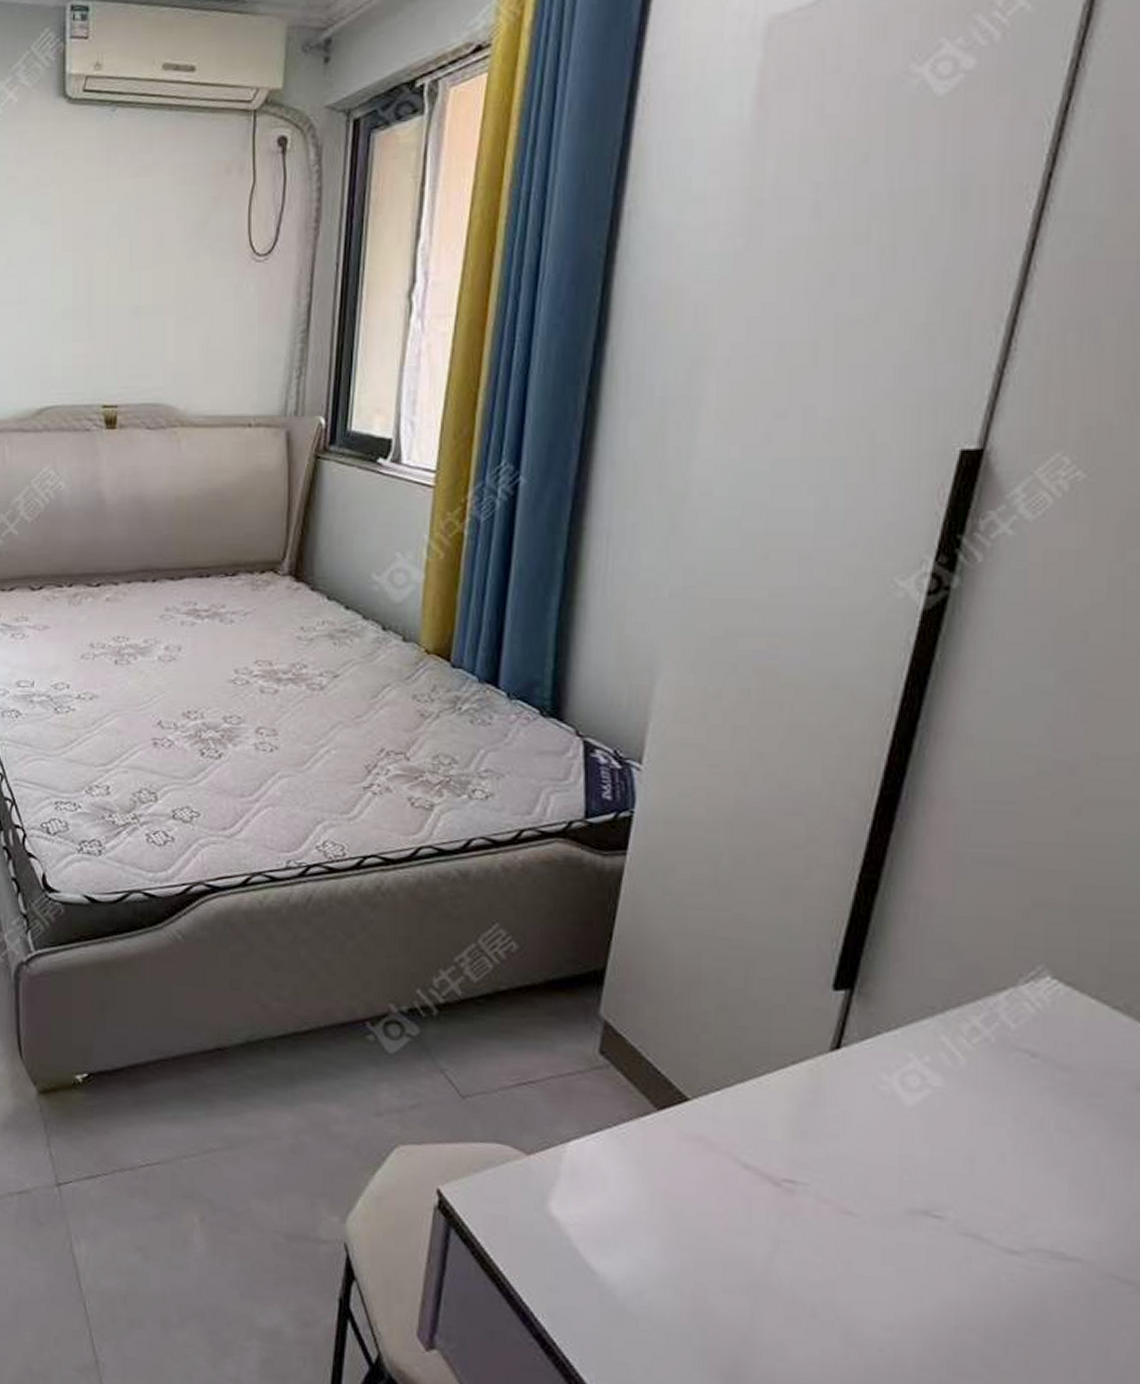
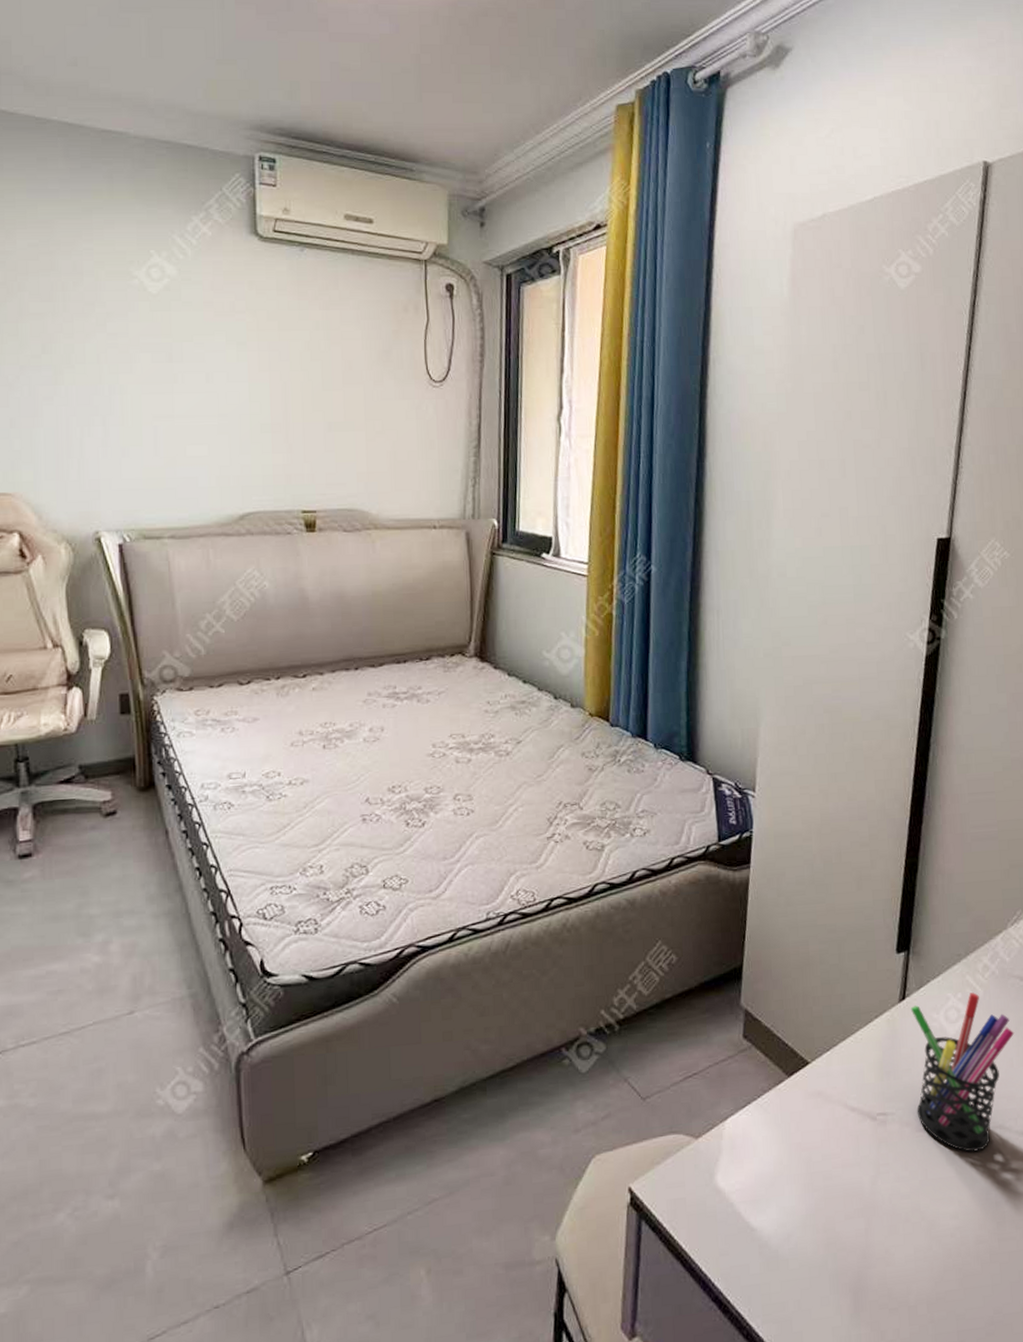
pen holder: none [843,1058,1013,1259] -> present [910,992,1015,1152]

